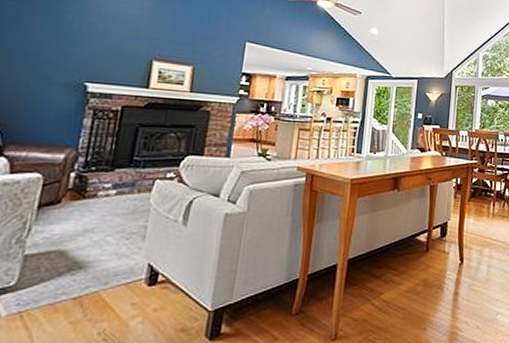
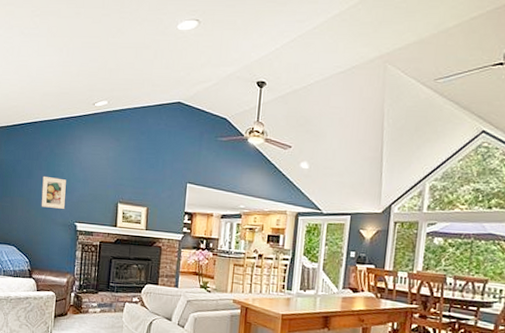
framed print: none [29,23,76,65] -> present [41,177,66,209]

